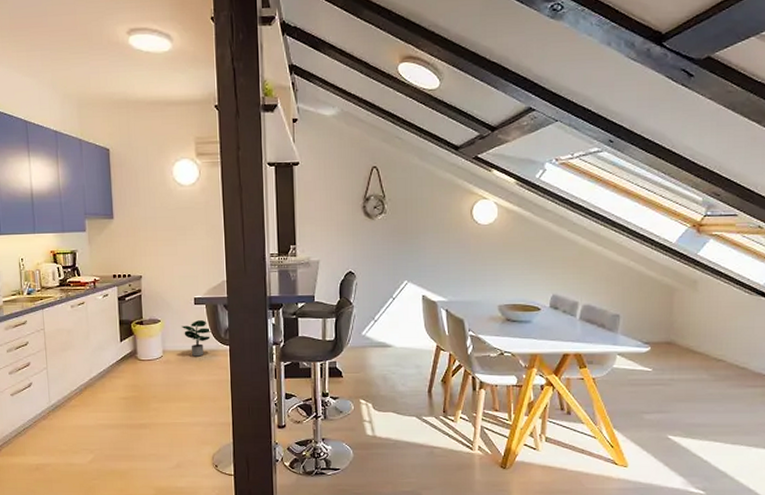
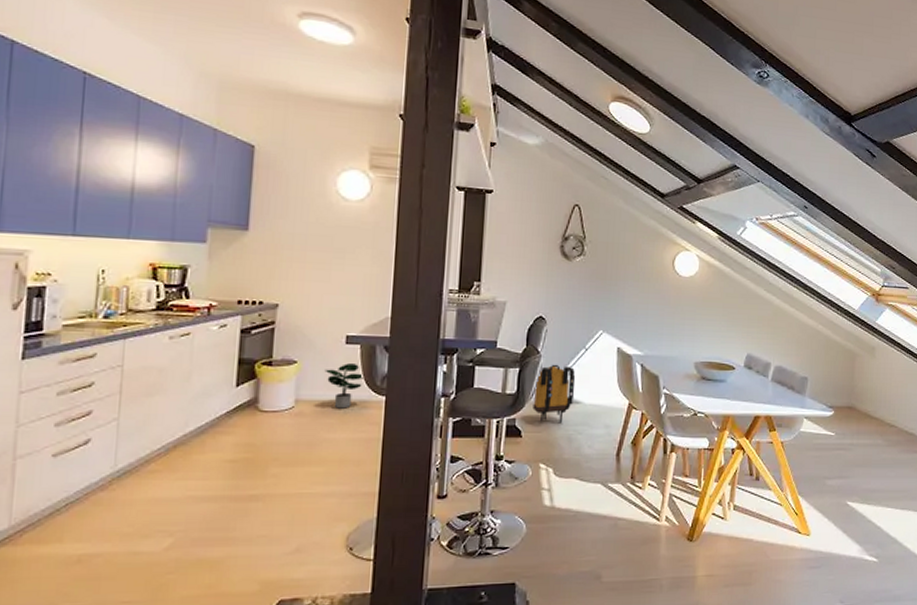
backpack: none [350,313,386,365] -> present [532,364,576,424]

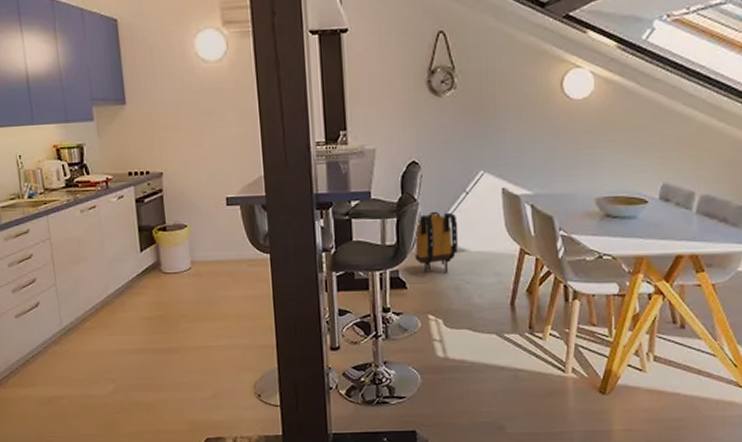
potted plant: present [325,363,365,409] -> none [212,224,248,268]

